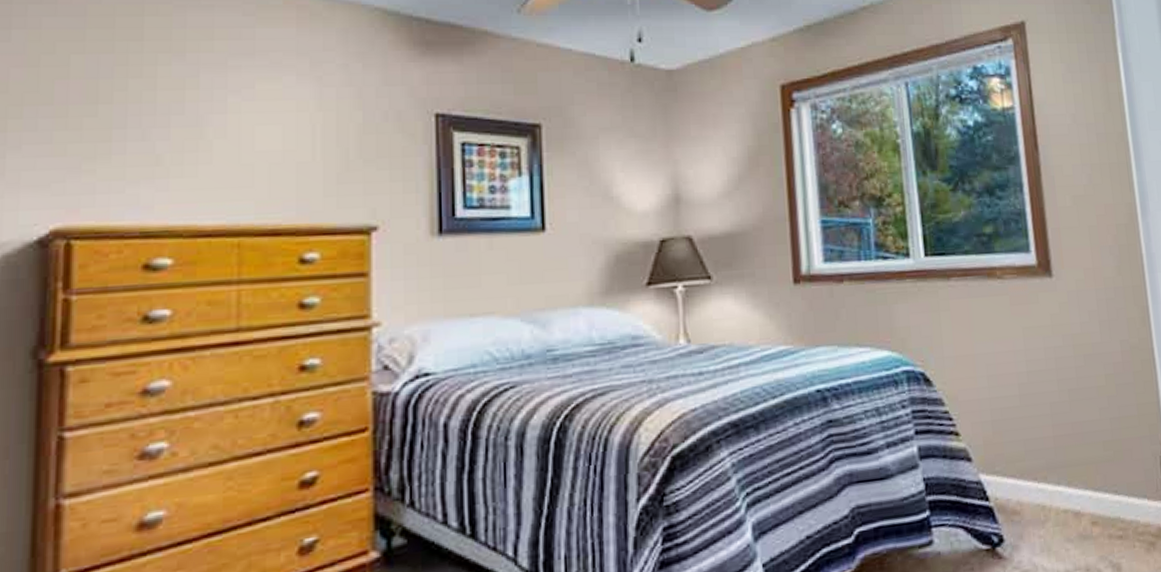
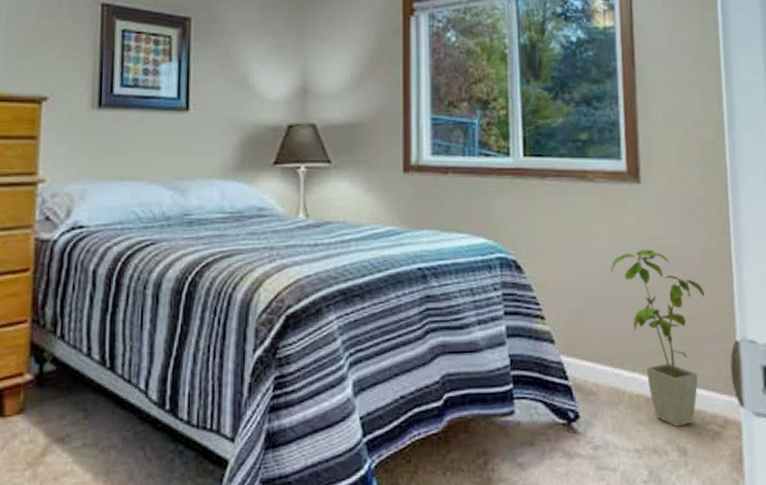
house plant: none [1027,349,1128,541] -> present [610,250,704,427]

